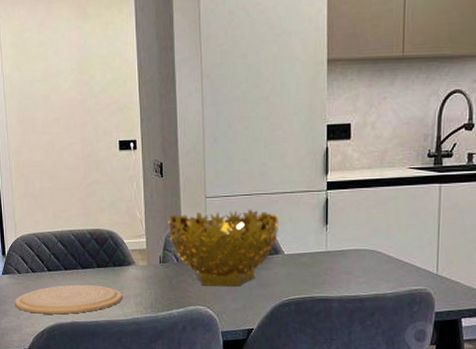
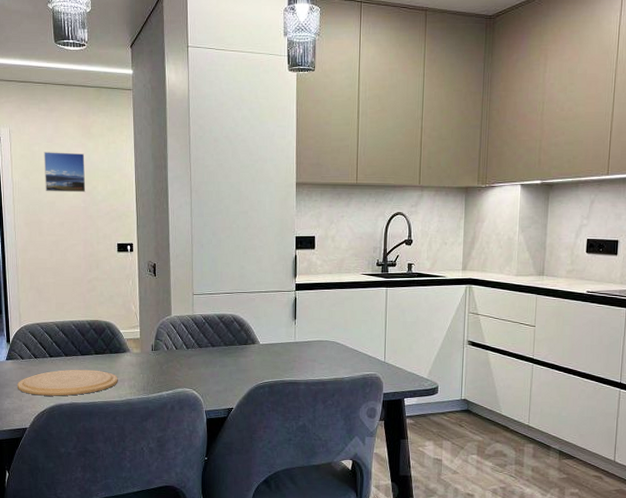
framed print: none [35,37,83,85] -> present [44,152,86,193]
decorative bowl: present [168,209,278,287] -> none [160,305,255,372]

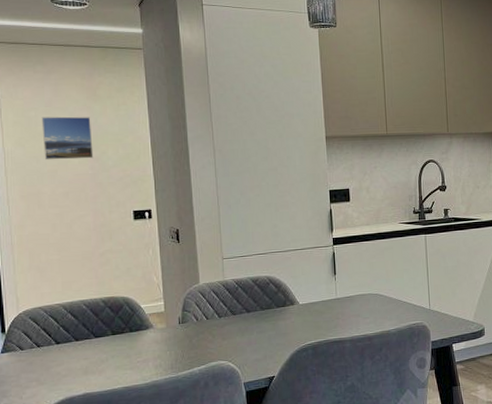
plate: present [17,369,118,396] -> none [15,352,141,391]

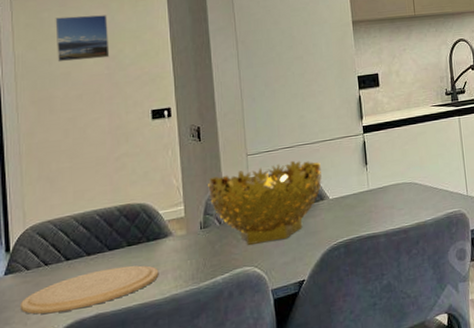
plate: none [15,352,141,391] -> present [19,265,159,315]
decorative bowl: none [186,266,293,341] -> present [208,160,322,245]

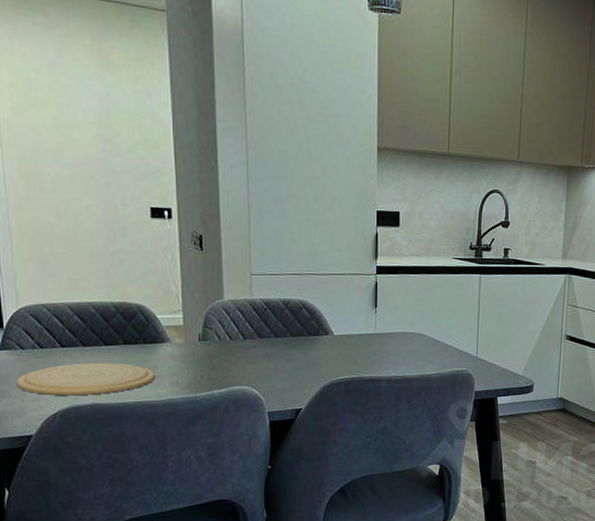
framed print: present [55,15,110,62] -> none [43,81,105,140]
decorative bowl: present [208,160,322,245] -> none [209,288,328,367]

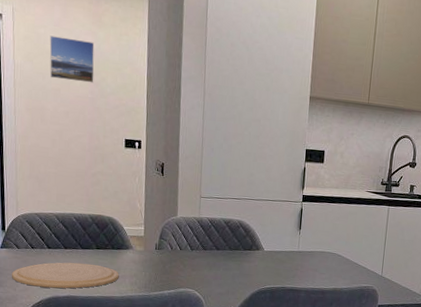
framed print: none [43,81,105,140] -> present [49,35,95,83]

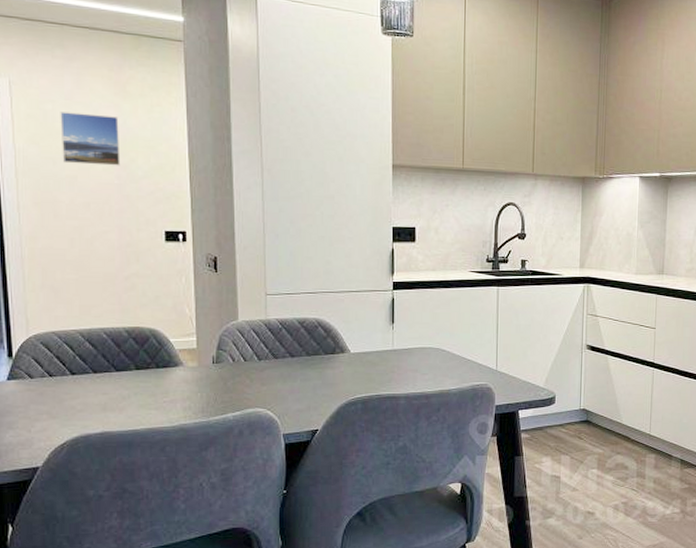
plate: present [11,262,119,289] -> none [23,389,168,425]

